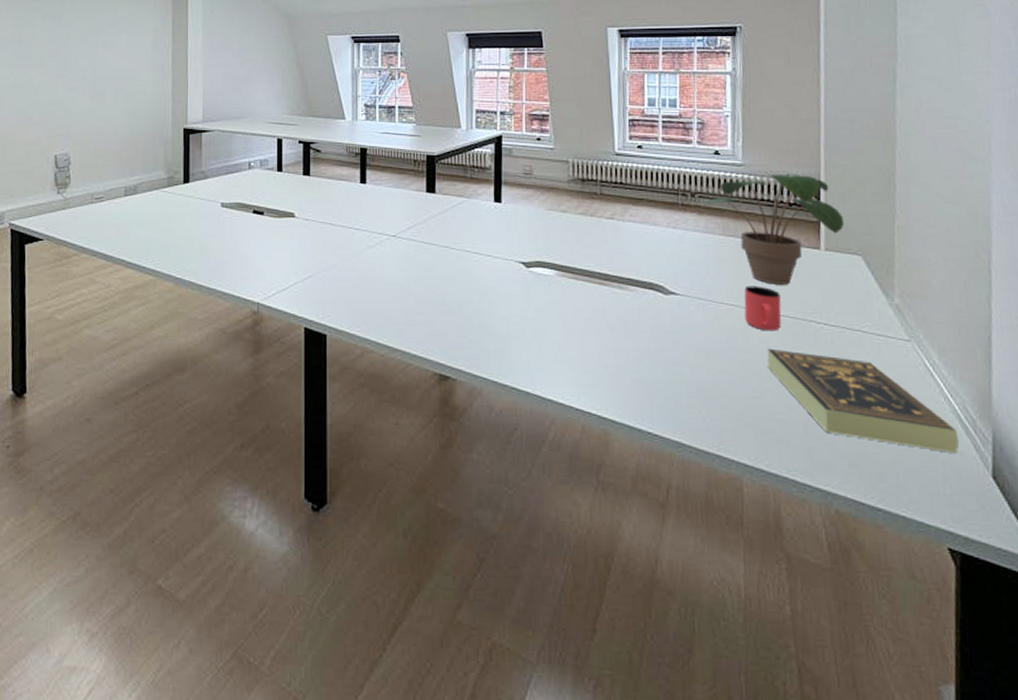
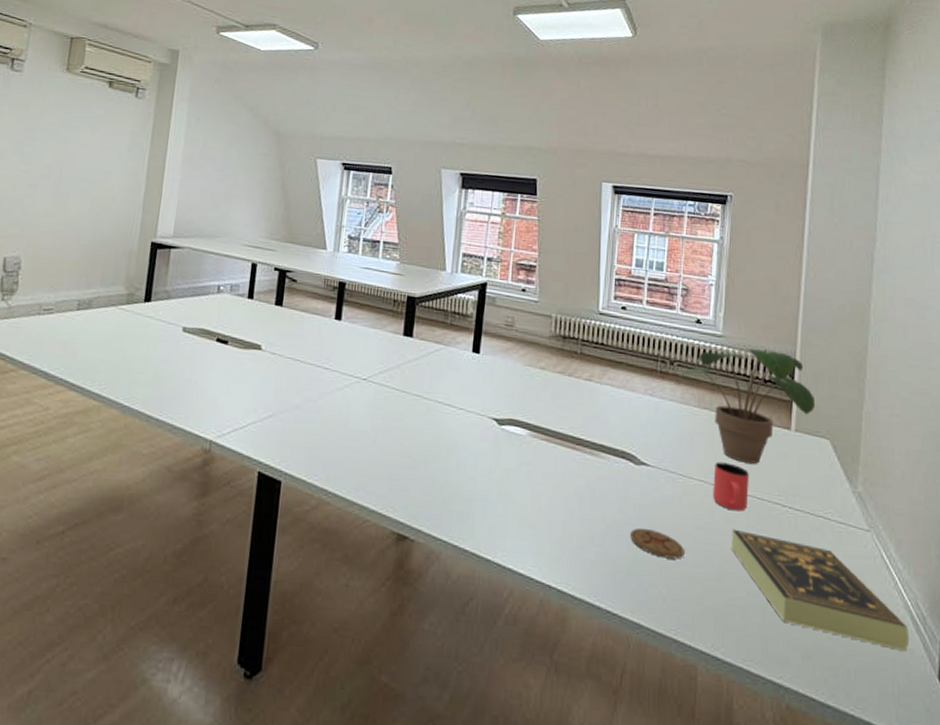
coaster: none [665,353,721,380] -> present [630,527,684,559]

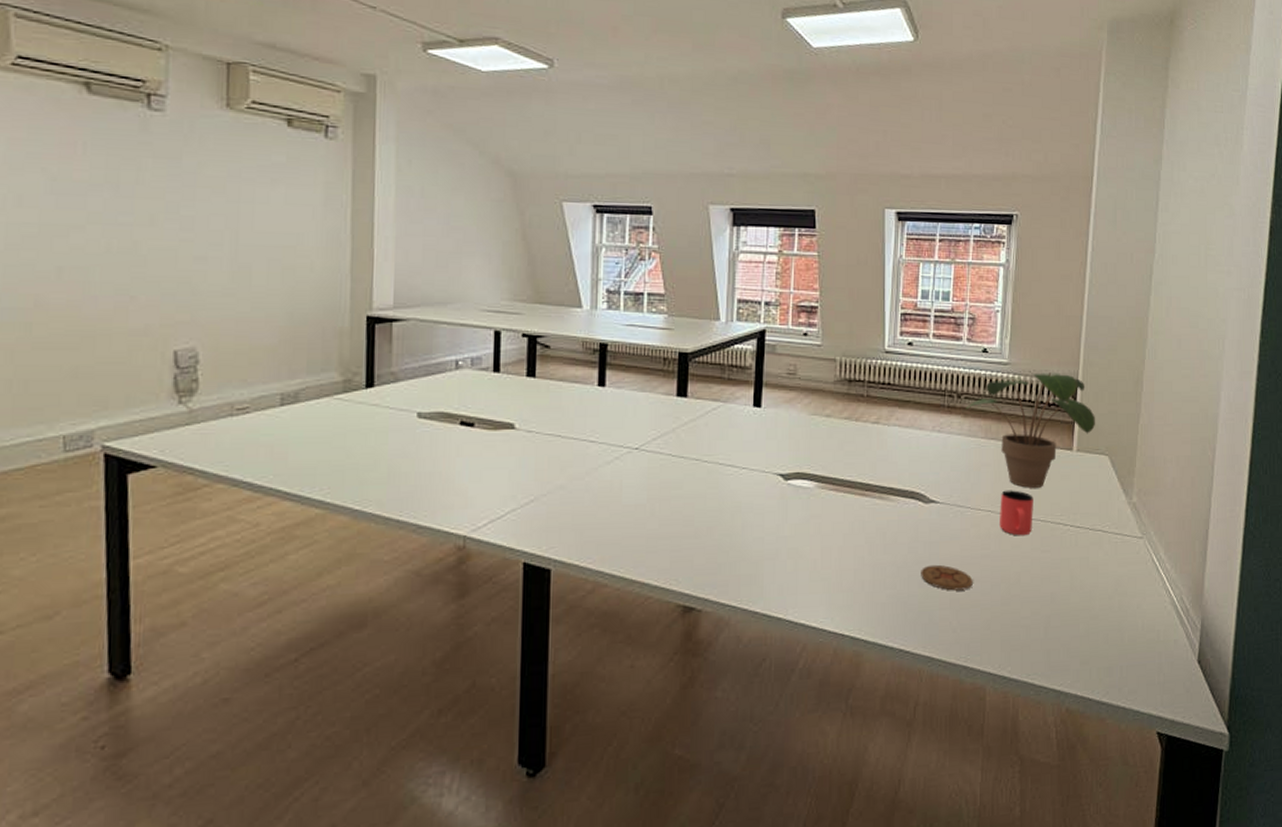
book: present [730,529,909,651] -> none [1016,553,1174,643]

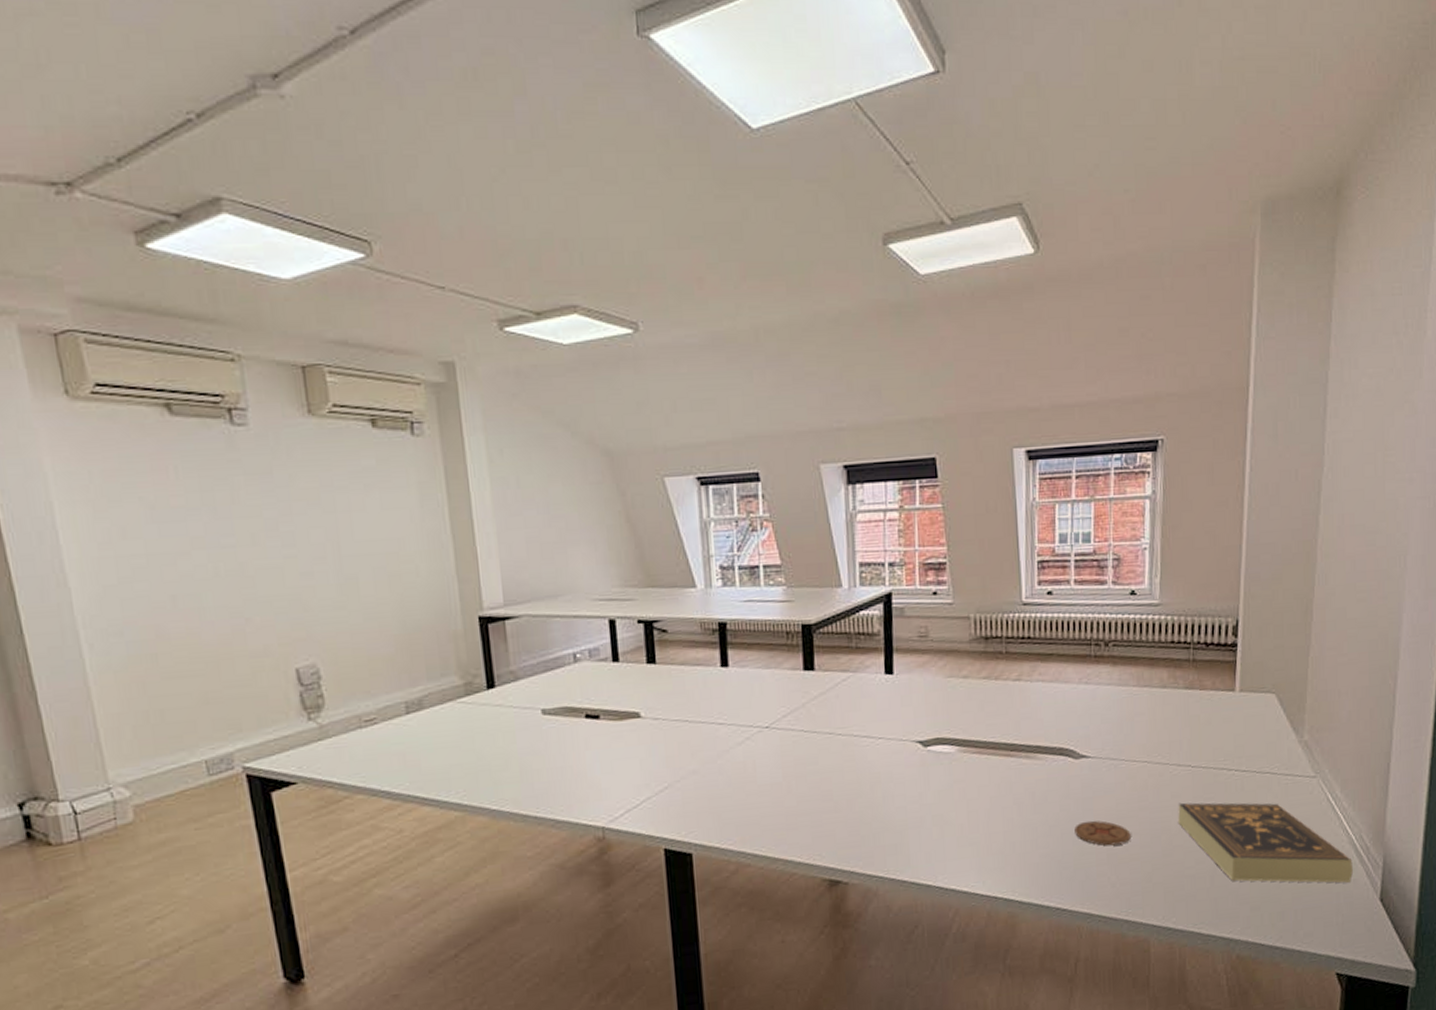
potted plant: present [966,373,1096,488] -> none [1115,610,1261,735]
cup: present [1000,490,1033,536] -> none [1157,737,1194,785]
book: none [1016,553,1174,643] -> present [1177,802,1353,883]

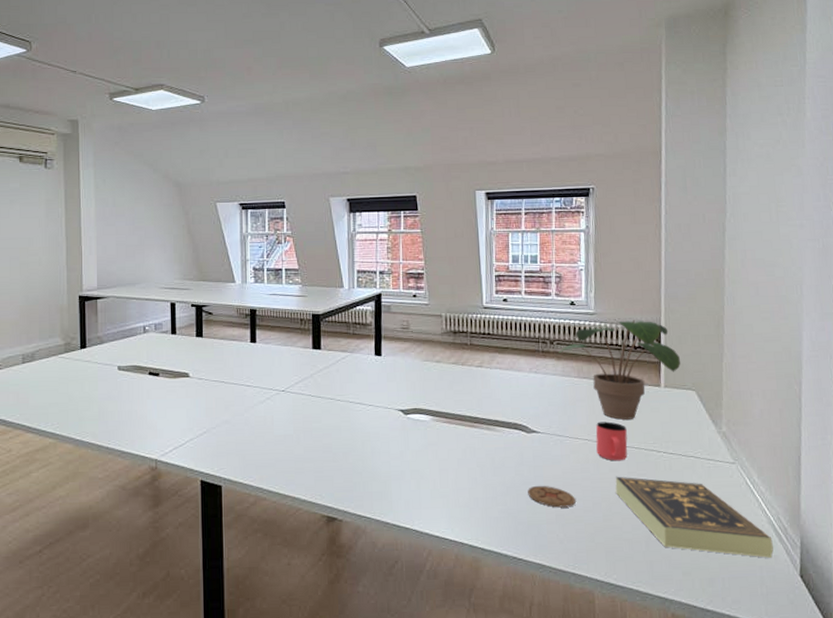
potted plant: none [1115,610,1261,735] -> present [559,320,681,420]
cup: none [1157,737,1194,785] -> present [596,421,628,461]

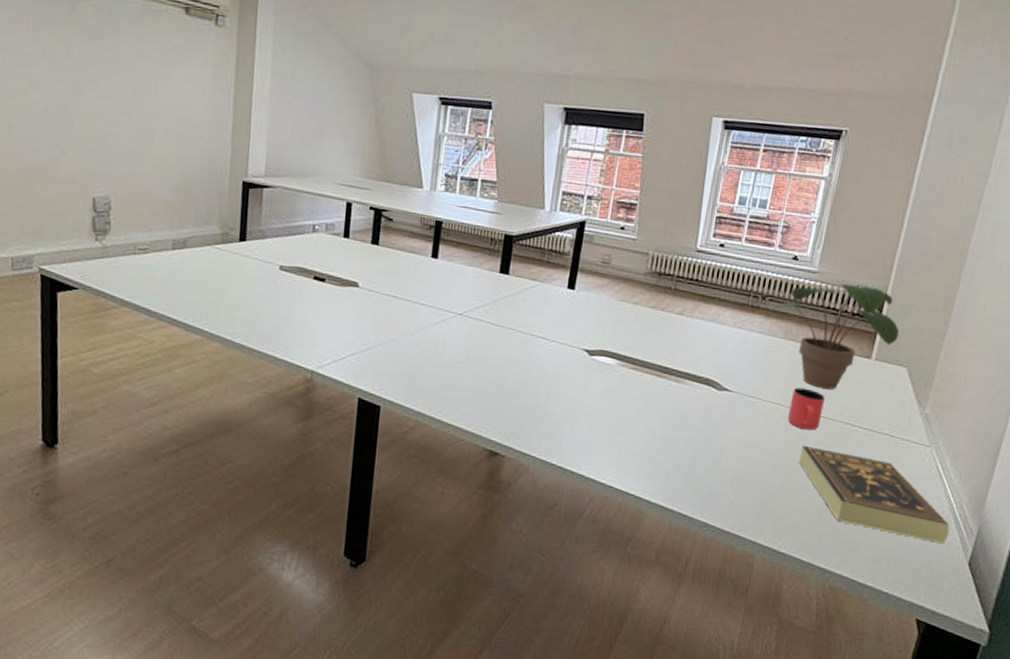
coaster: present [528,485,576,508] -> none [706,444,755,471]

